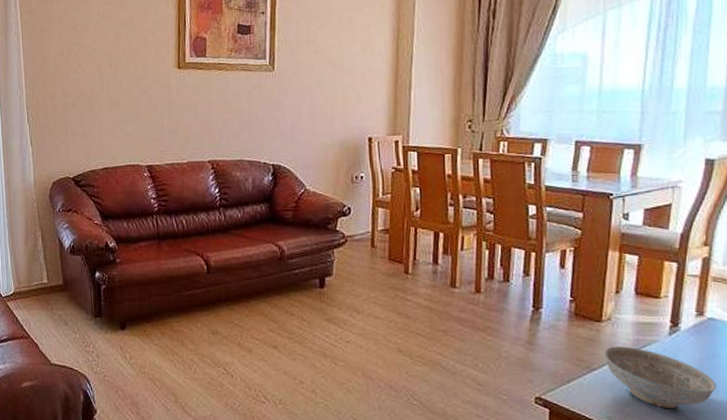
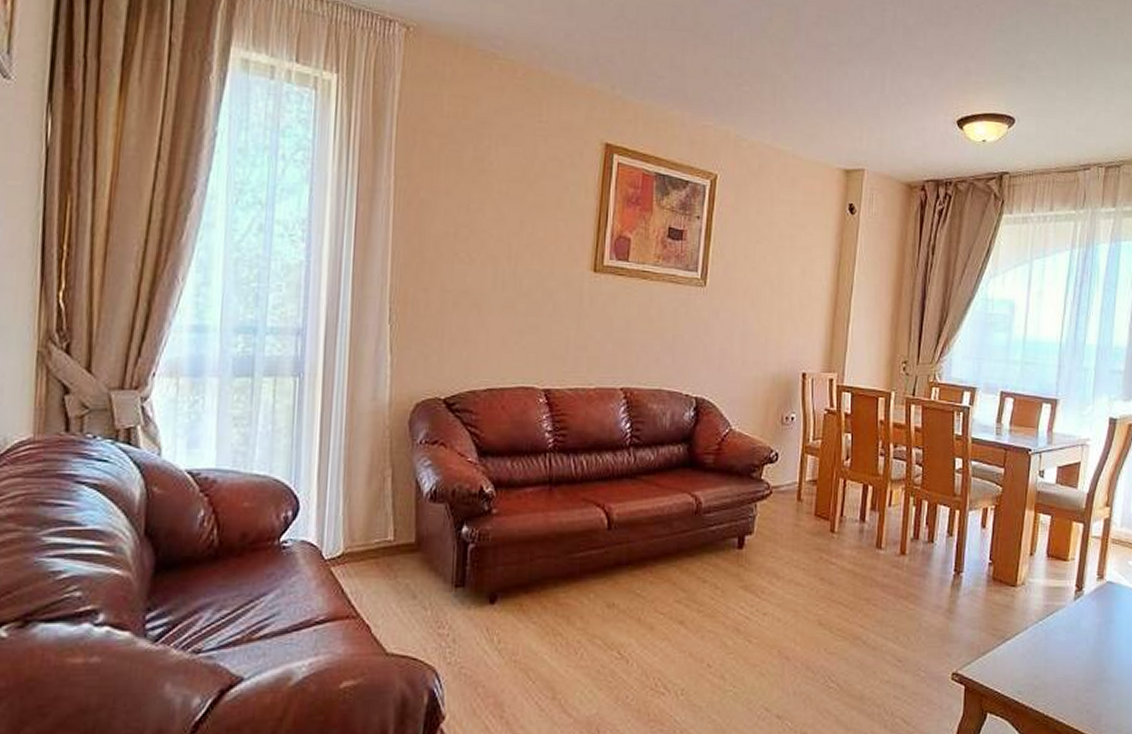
decorative bowl: present [604,346,716,408] -> none [1017,613,1112,679]

